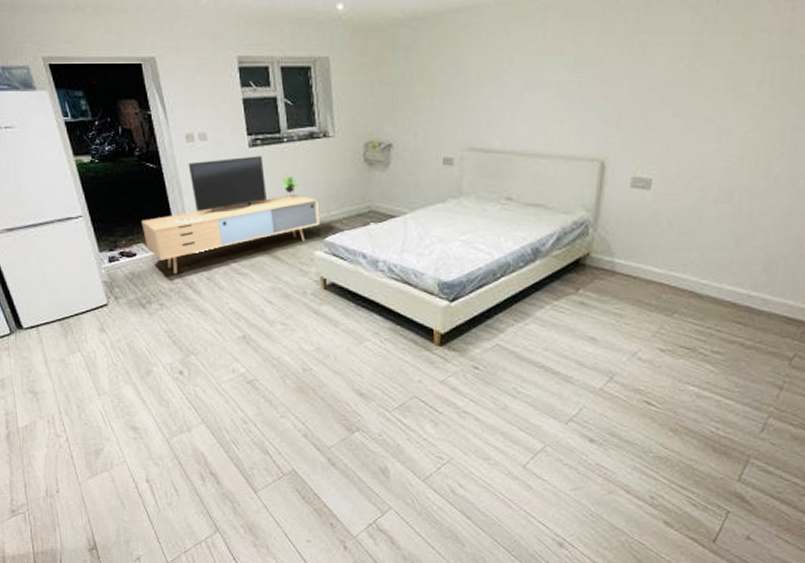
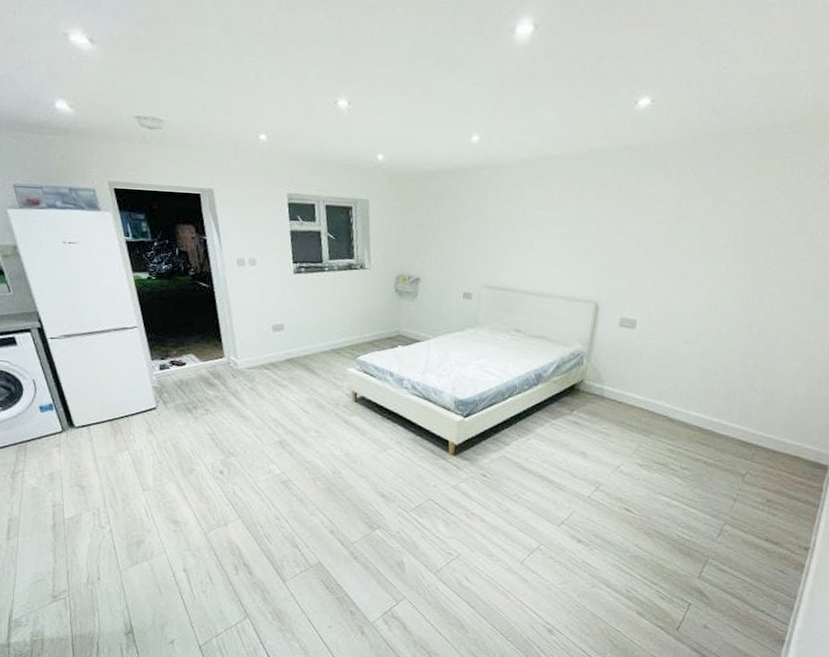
media console: present [141,156,320,275] -> none [192,281,354,384]

